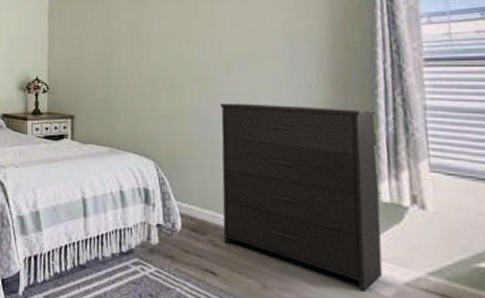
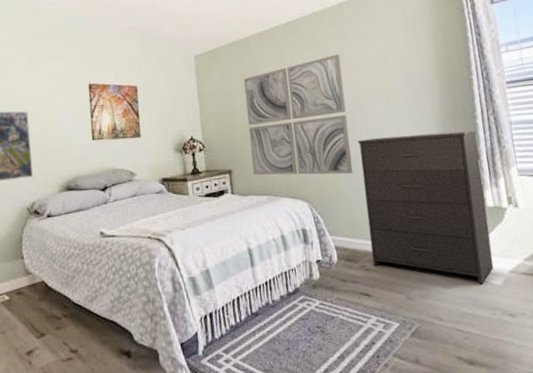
wall art: none [97,9,211,138] -> present [243,54,353,176]

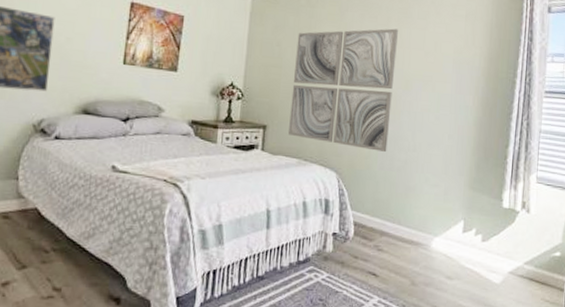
dresser: present [358,130,494,285] -> none [386,120,510,281]

